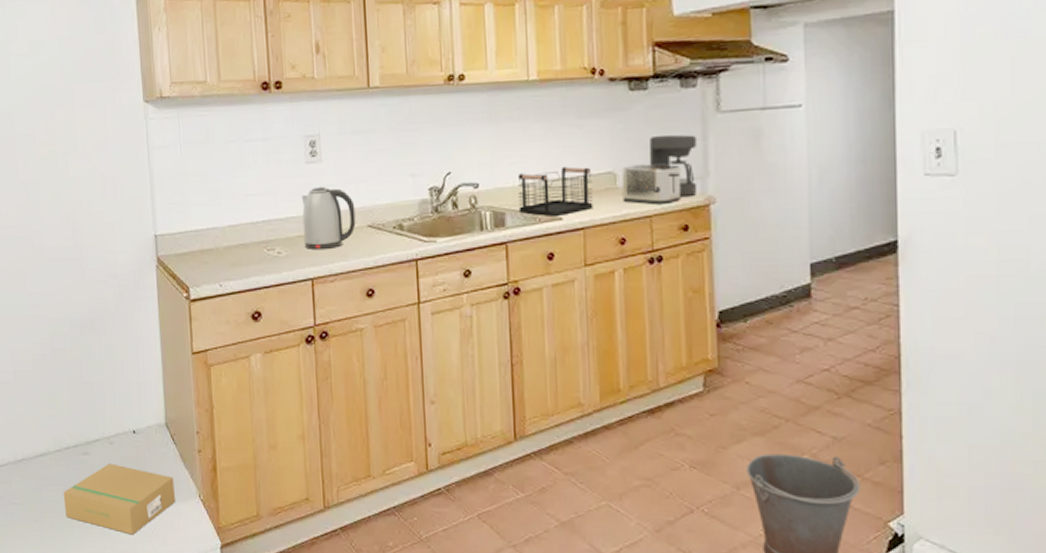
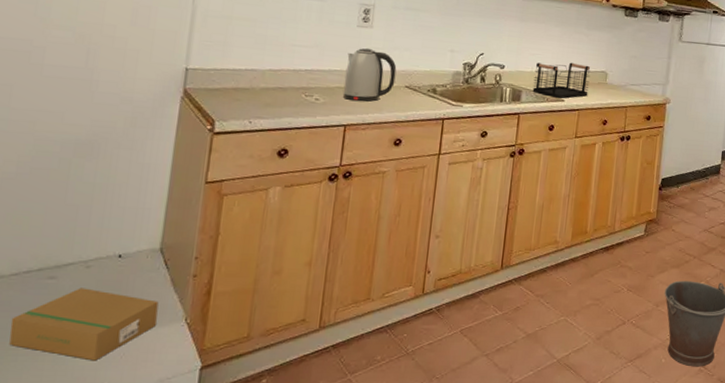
toaster: present [621,164,682,206] -> none [609,68,651,100]
coffee maker: present [648,134,698,198] -> none [630,50,664,97]

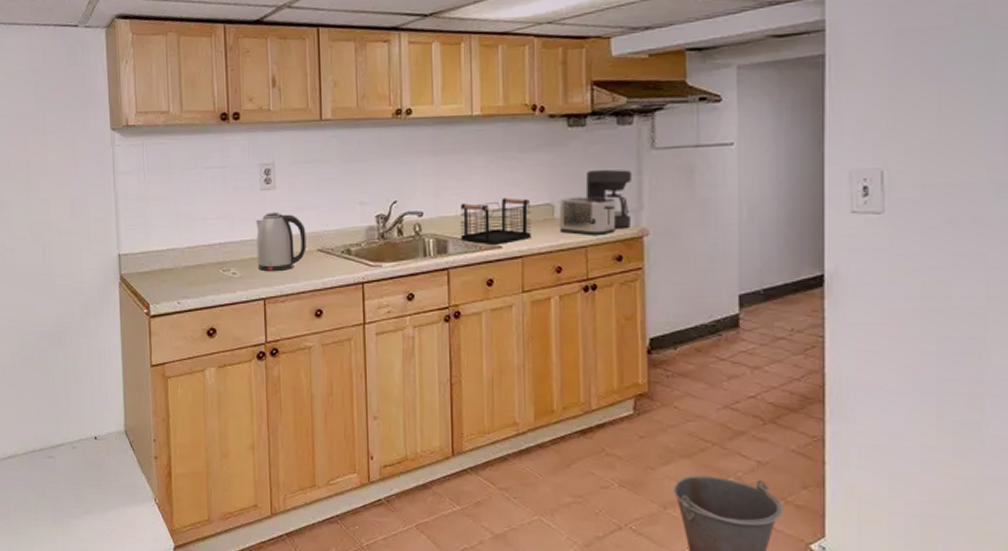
box: present [9,288,159,361] -> none [28,467,132,535]
toaster: none [609,68,651,100] -> present [559,197,616,236]
coffee maker: none [630,50,664,97] -> present [585,169,632,230]

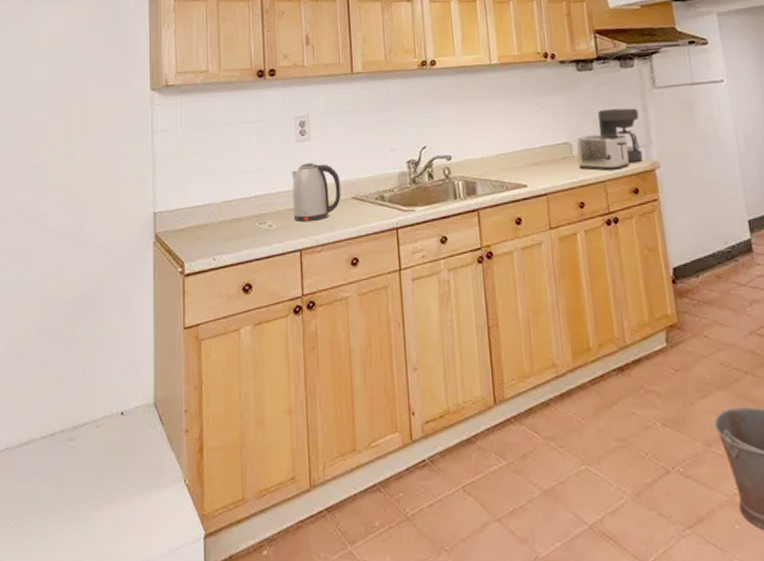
dish rack: present [460,197,532,244] -> none [486,138,554,184]

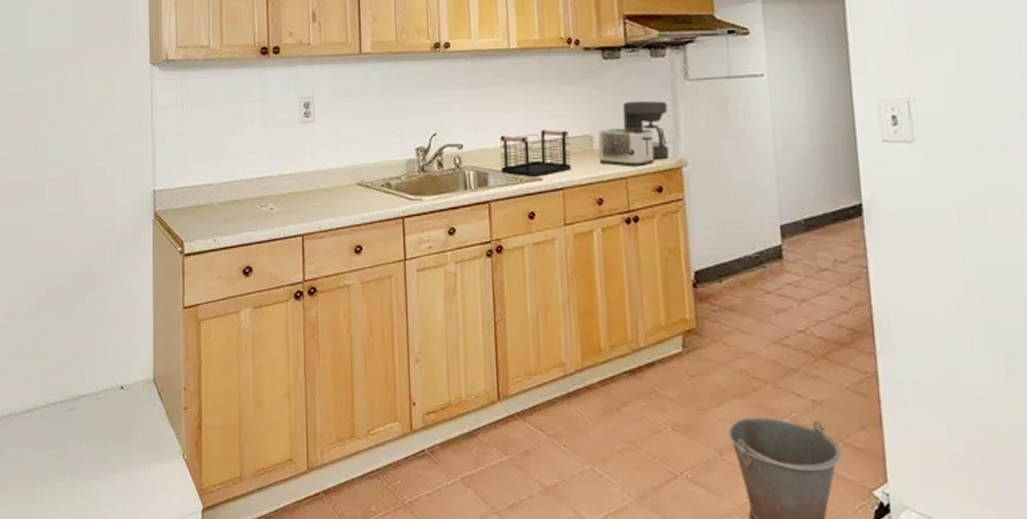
kettle: present [291,162,341,223] -> none [294,145,346,207]
dish rack: none [486,138,554,184] -> present [499,129,572,177]

